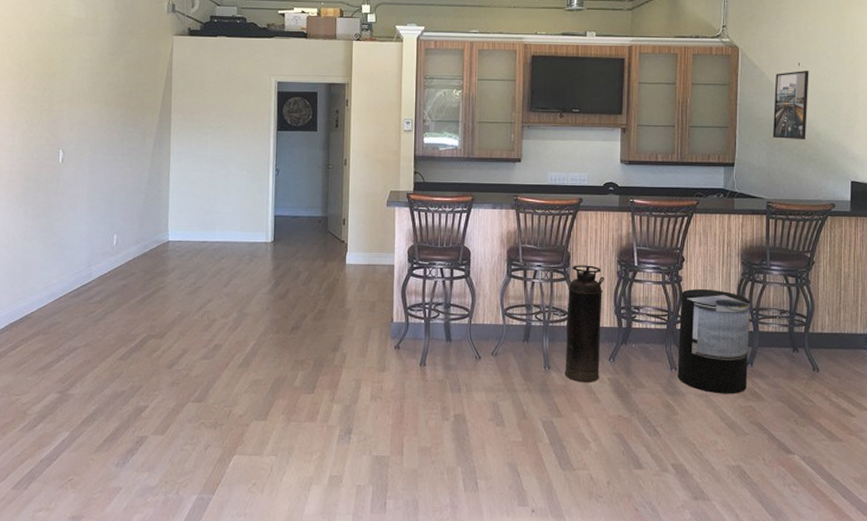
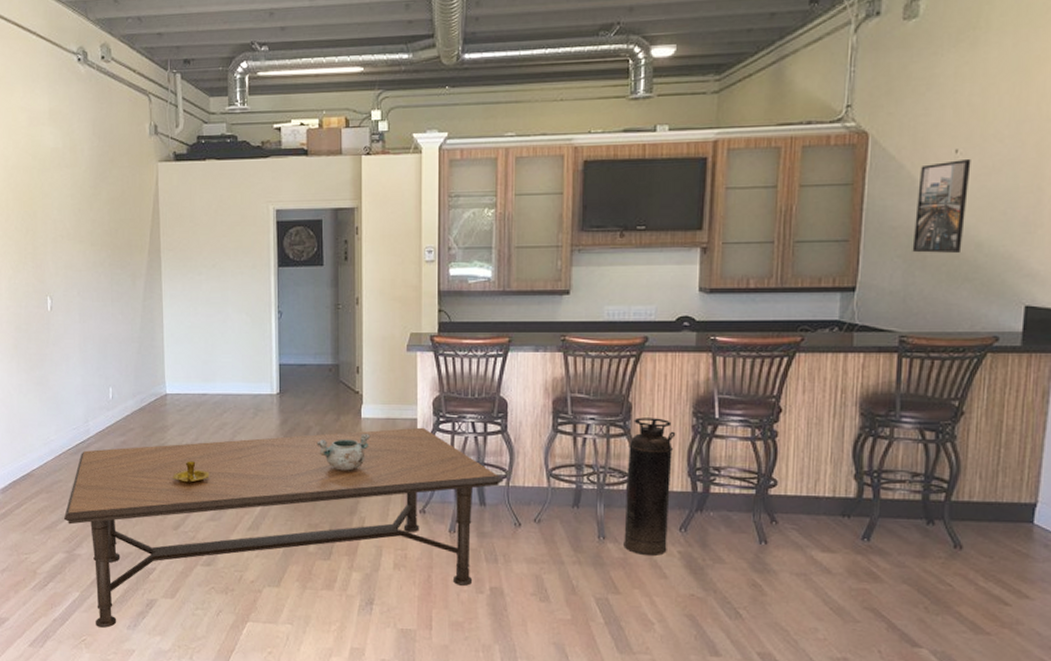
dining table: none [58,272,467,467] -> present [63,427,504,628]
candlestick: none [170,303,206,325] -> present [173,461,210,484]
decorative bowl: none [305,277,354,312] -> present [316,433,371,471]
trash can: present [677,288,751,395] -> none [768,445,871,574]

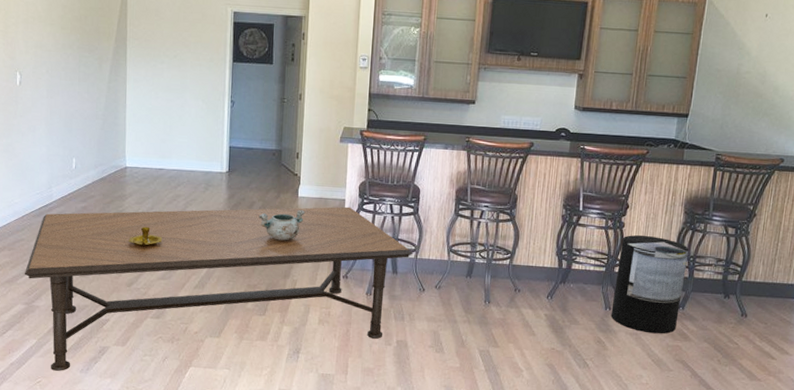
fire extinguisher: present [623,417,676,556] -> none [504,207,550,317]
trash can: none [768,445,871,574] -> present [611,235,689,334]
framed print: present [912,158,971,253] -> none [730,22,776,93]

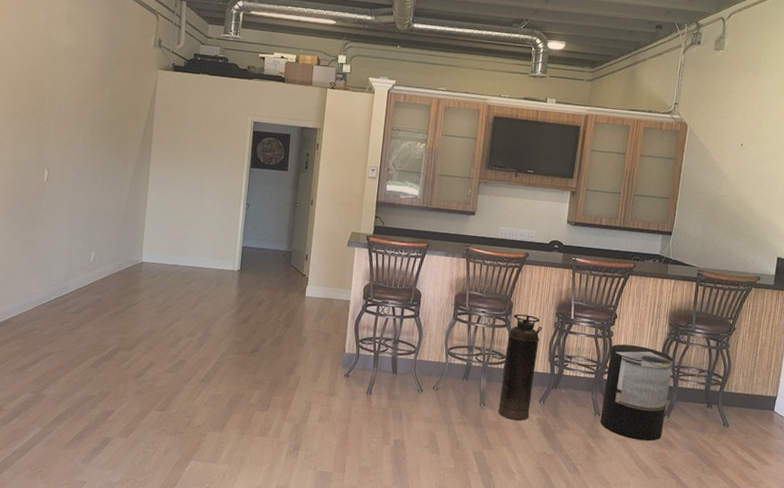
dining table: present [24,206,413,371] -> none [34,304,413,461]
candlestick: present [128,227,163,247] -> none [139,320,173,340]
decorative bowl: present [258,209,306,241] -> none [266,308,312,339]
fire extinguisher: none [504,207,550,317] -> present [498,314,543,421]

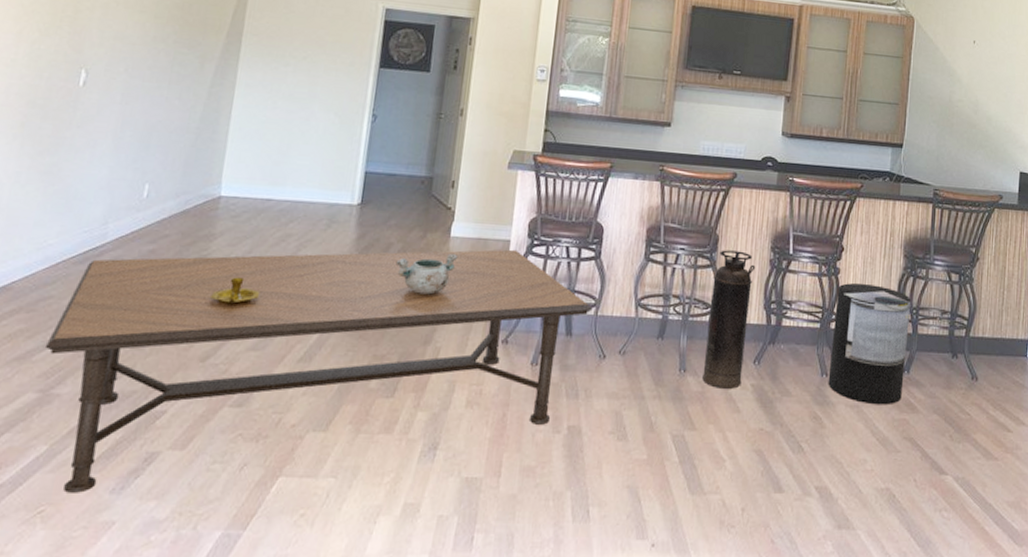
dining table: none [34,304,413,461] -> present [44,249,593,493]
candlestick: none [139,320,173,340] -> present [210,277,261,306]
decorative bowl: none [266,308,312,339] -> present [395,252,459,295]

